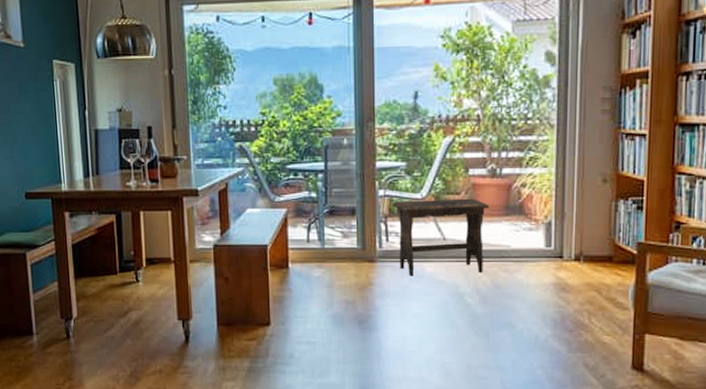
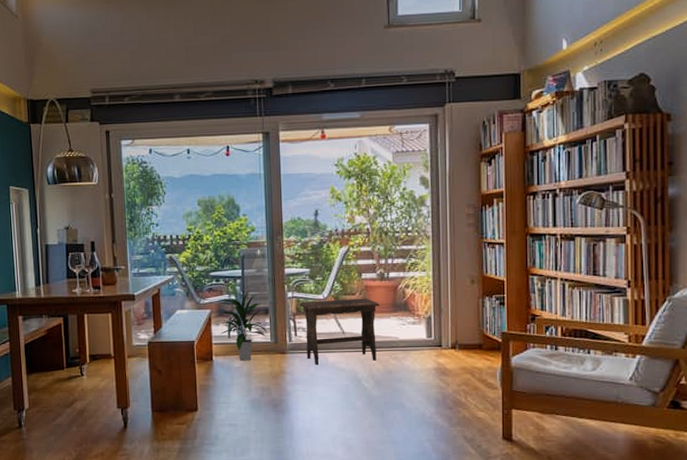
indoor plant: none [297,187,354,270] -> present [219,291,268,361]

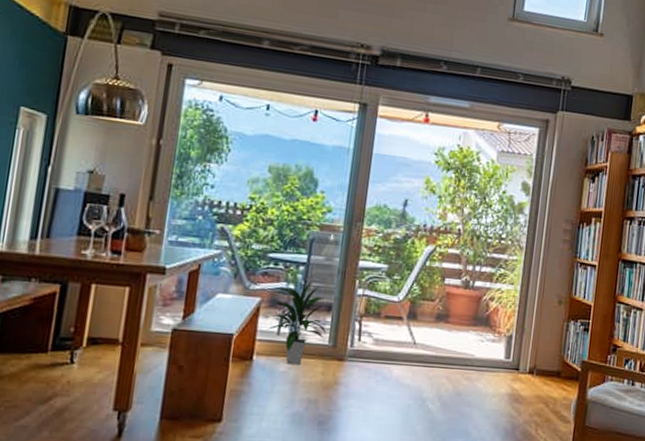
footstool: present [299,298,380,365] -> none [368,302,460,379]

